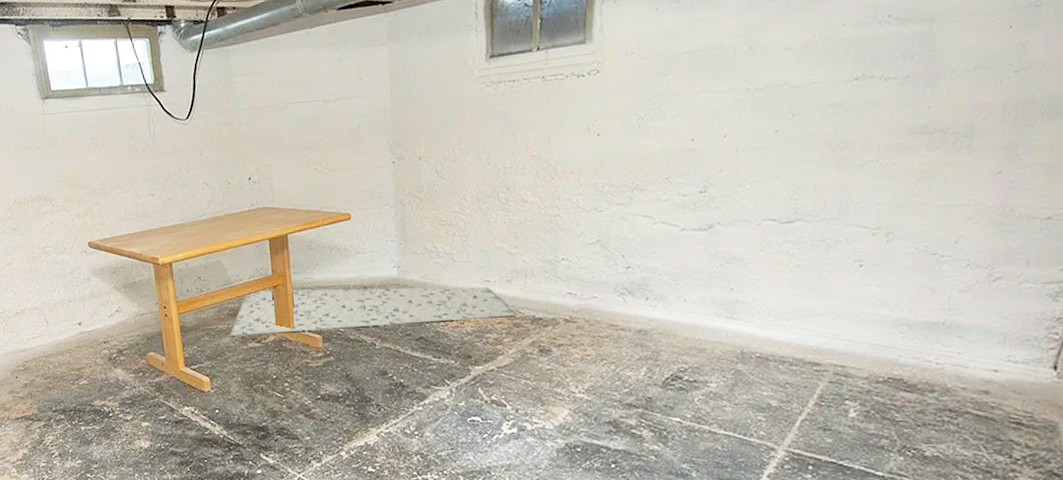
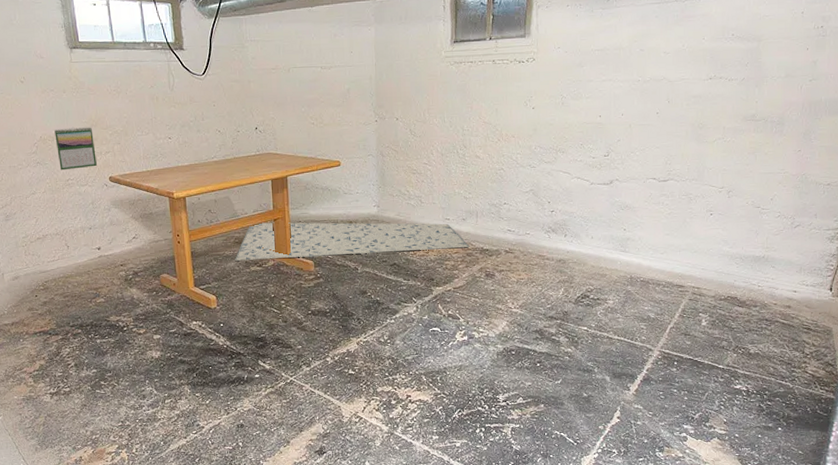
calendar: none [29,186,75,237] -> present [54,127,97,171]

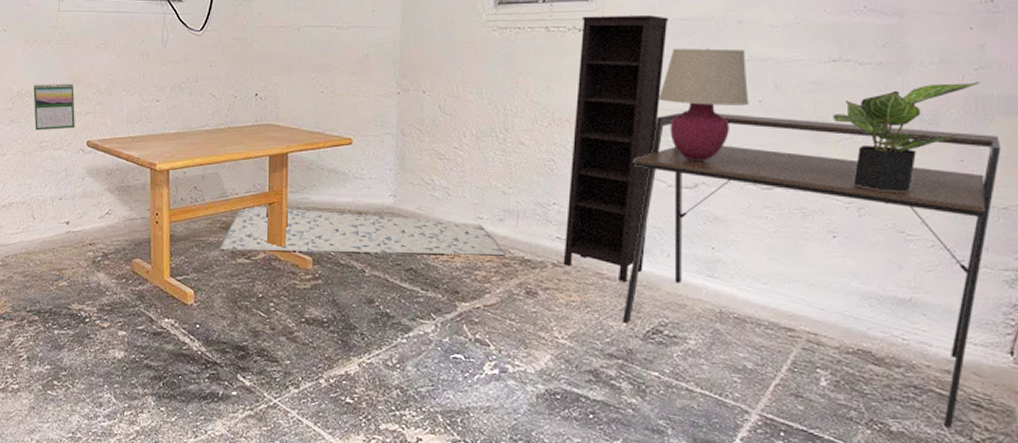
bookcase: none [513,47,588,261] -> present [563,15,669,283]
desk: none [560,124,827,347] -> present [623,112,1001,428]
table lamp: none [581,72,650,164] -> present [658,48,750,162]
potted plant: none [710,90,813,177] -> present [833,82,980,192]

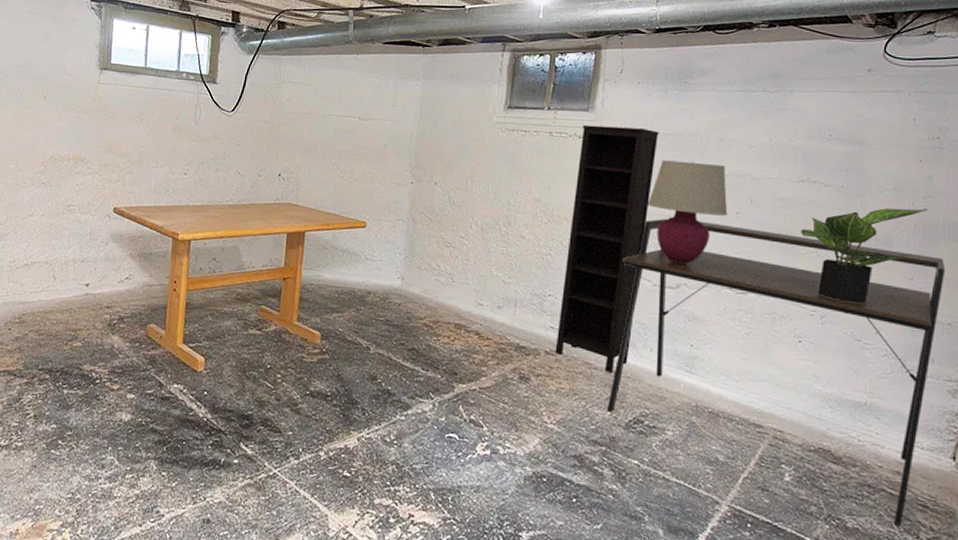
calendar: present [33,83,75,131] -> none [64,149,106,195]
rug: present [219,206,507,256] -> none [233,280,504,341]

